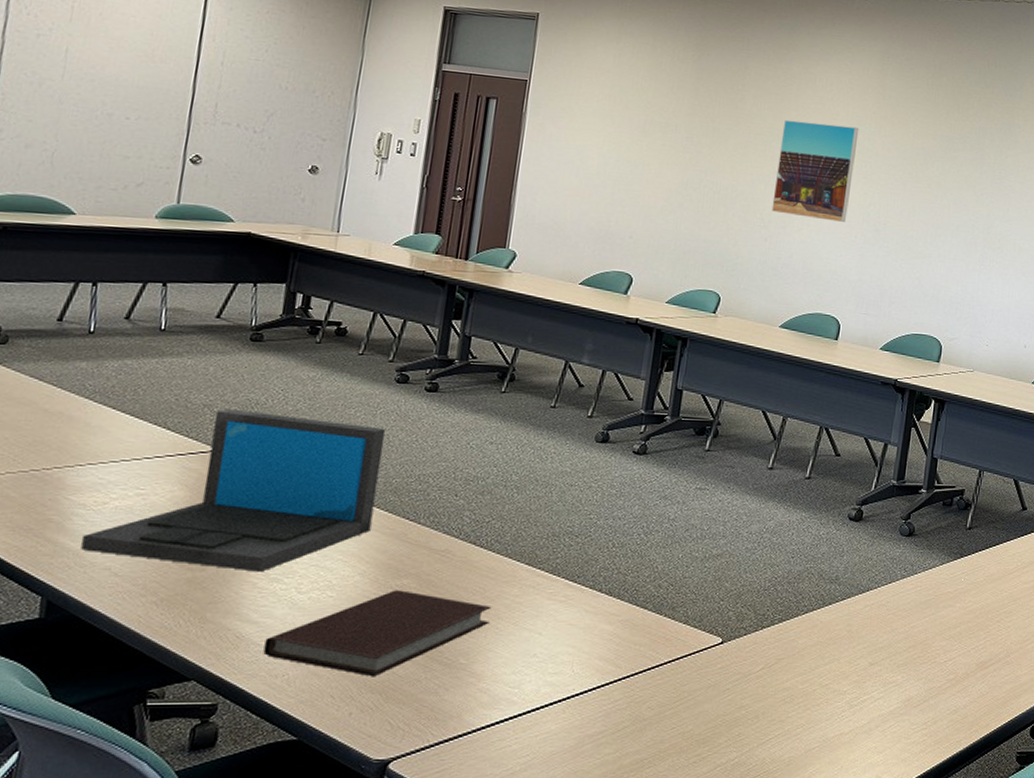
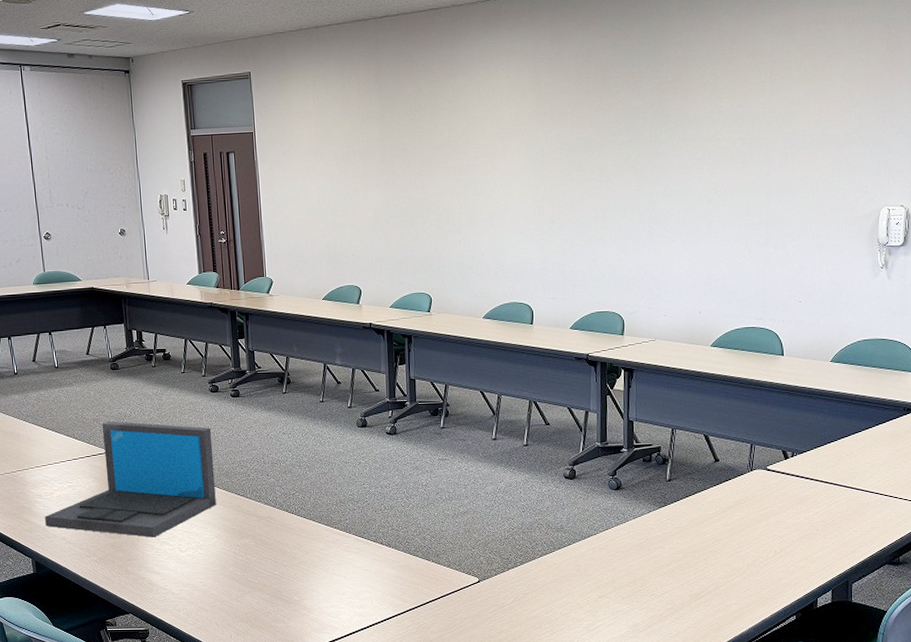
notebook: present [263,590,492,677] -> none [167,547,309,610]
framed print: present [771,119,859,222] -> none [458,127,525,218]

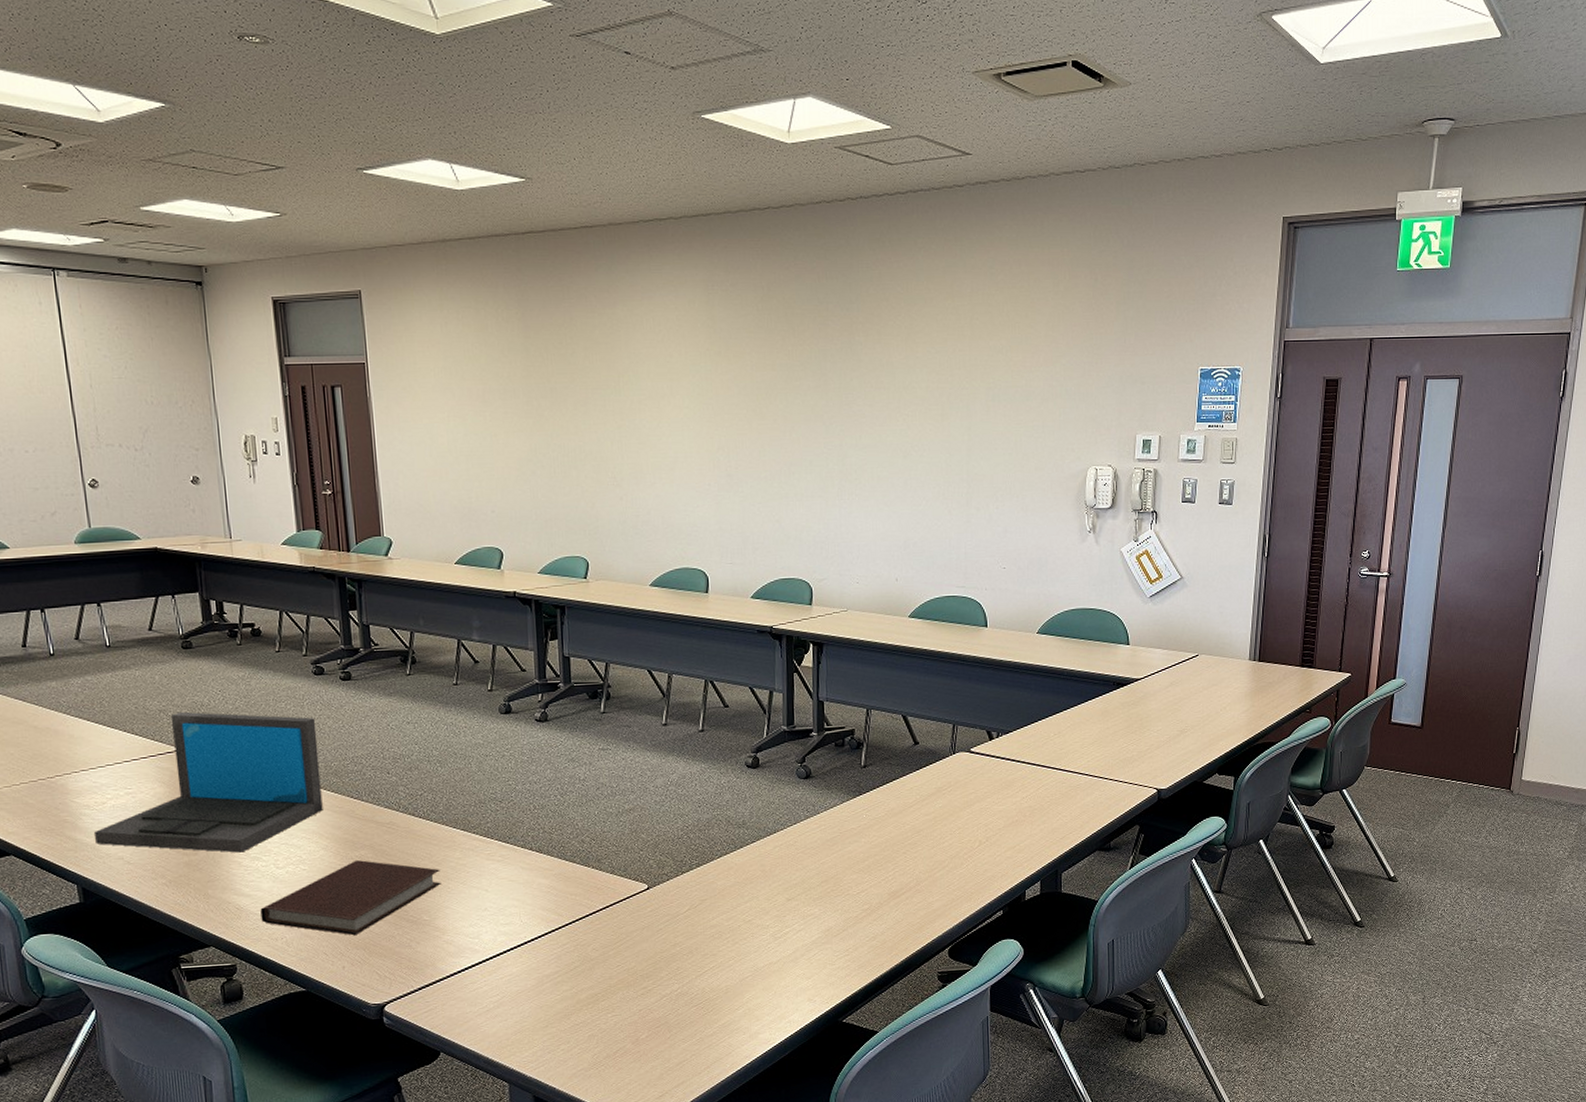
notebook: none [167,547,309,610] -> present [260,860,441,936]

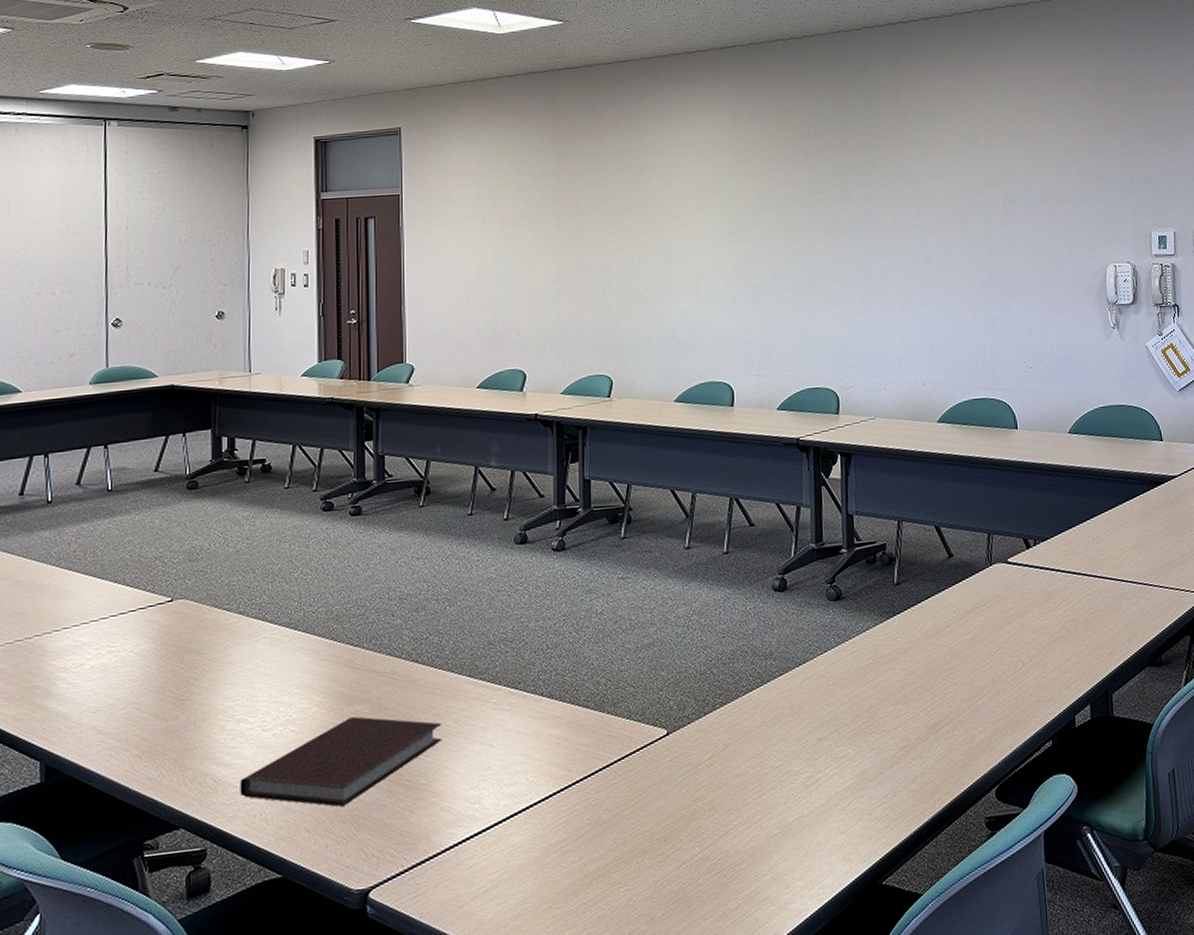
laptop: present [95,711,323,853] -> none [68,557,320,715]

